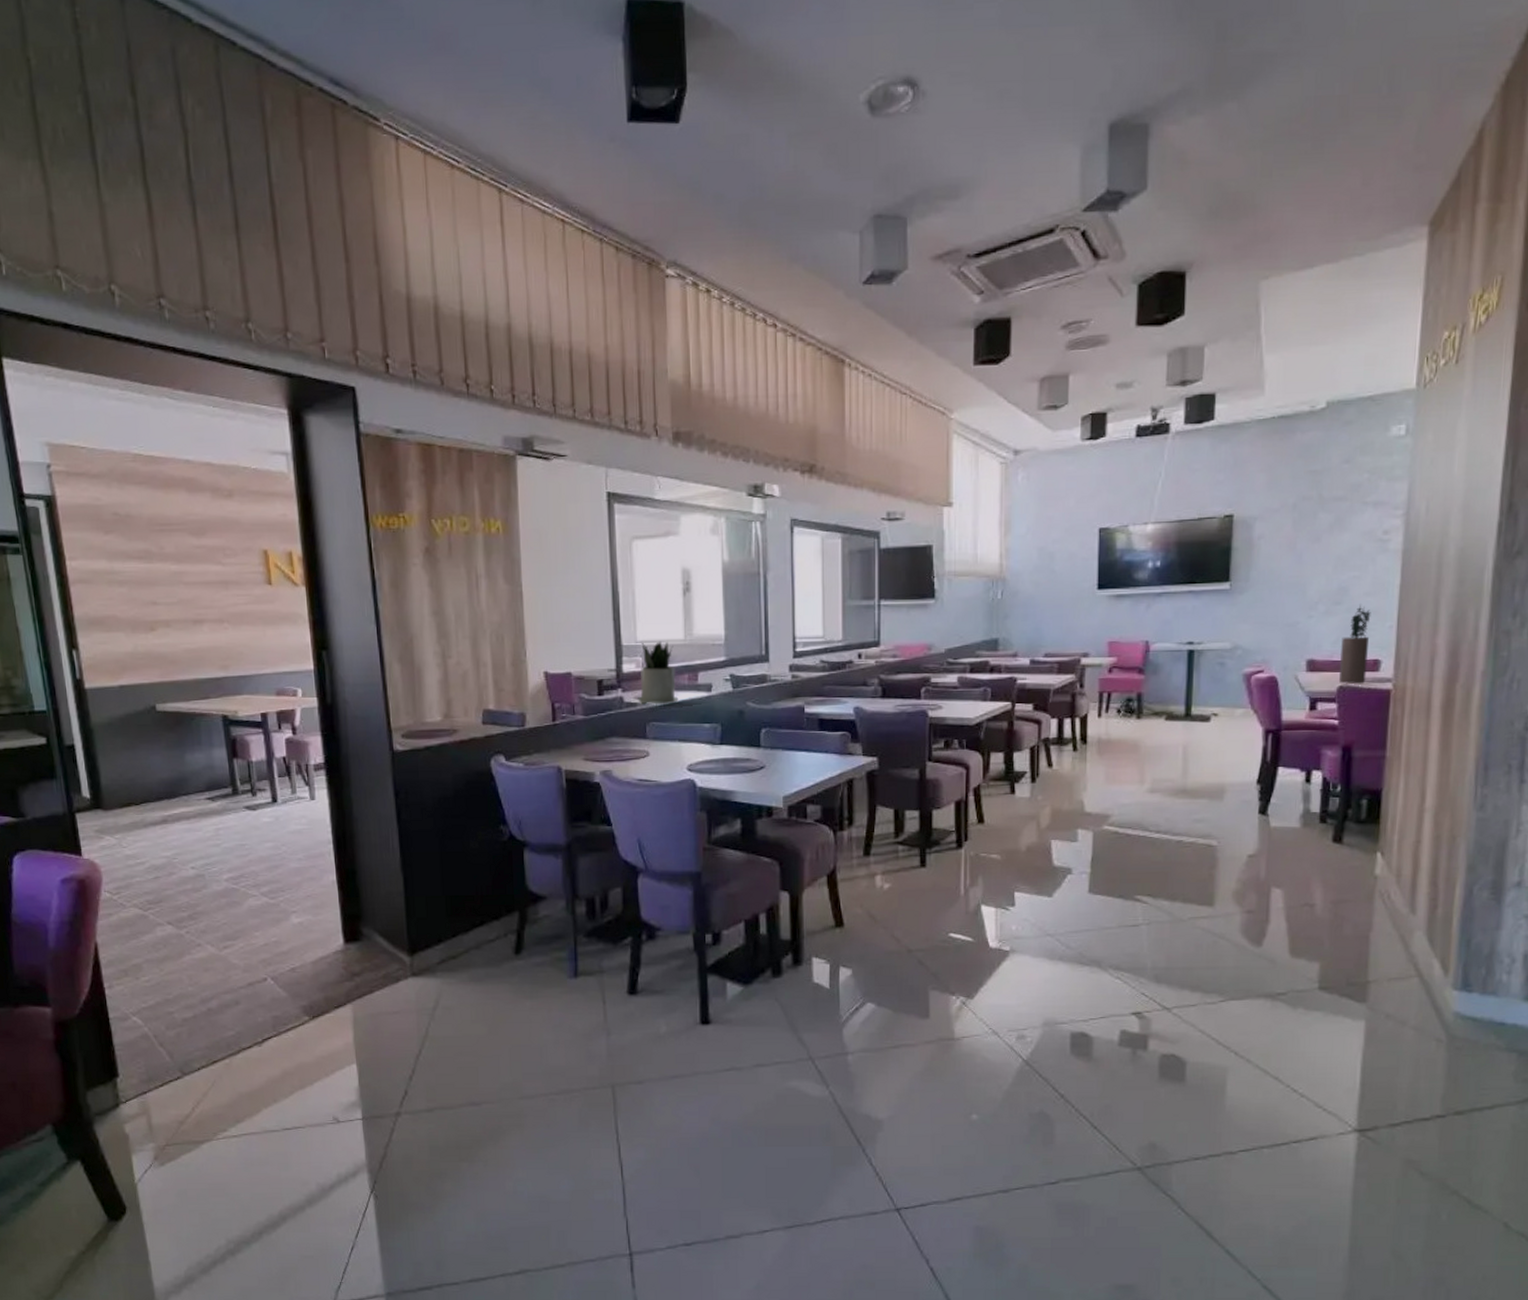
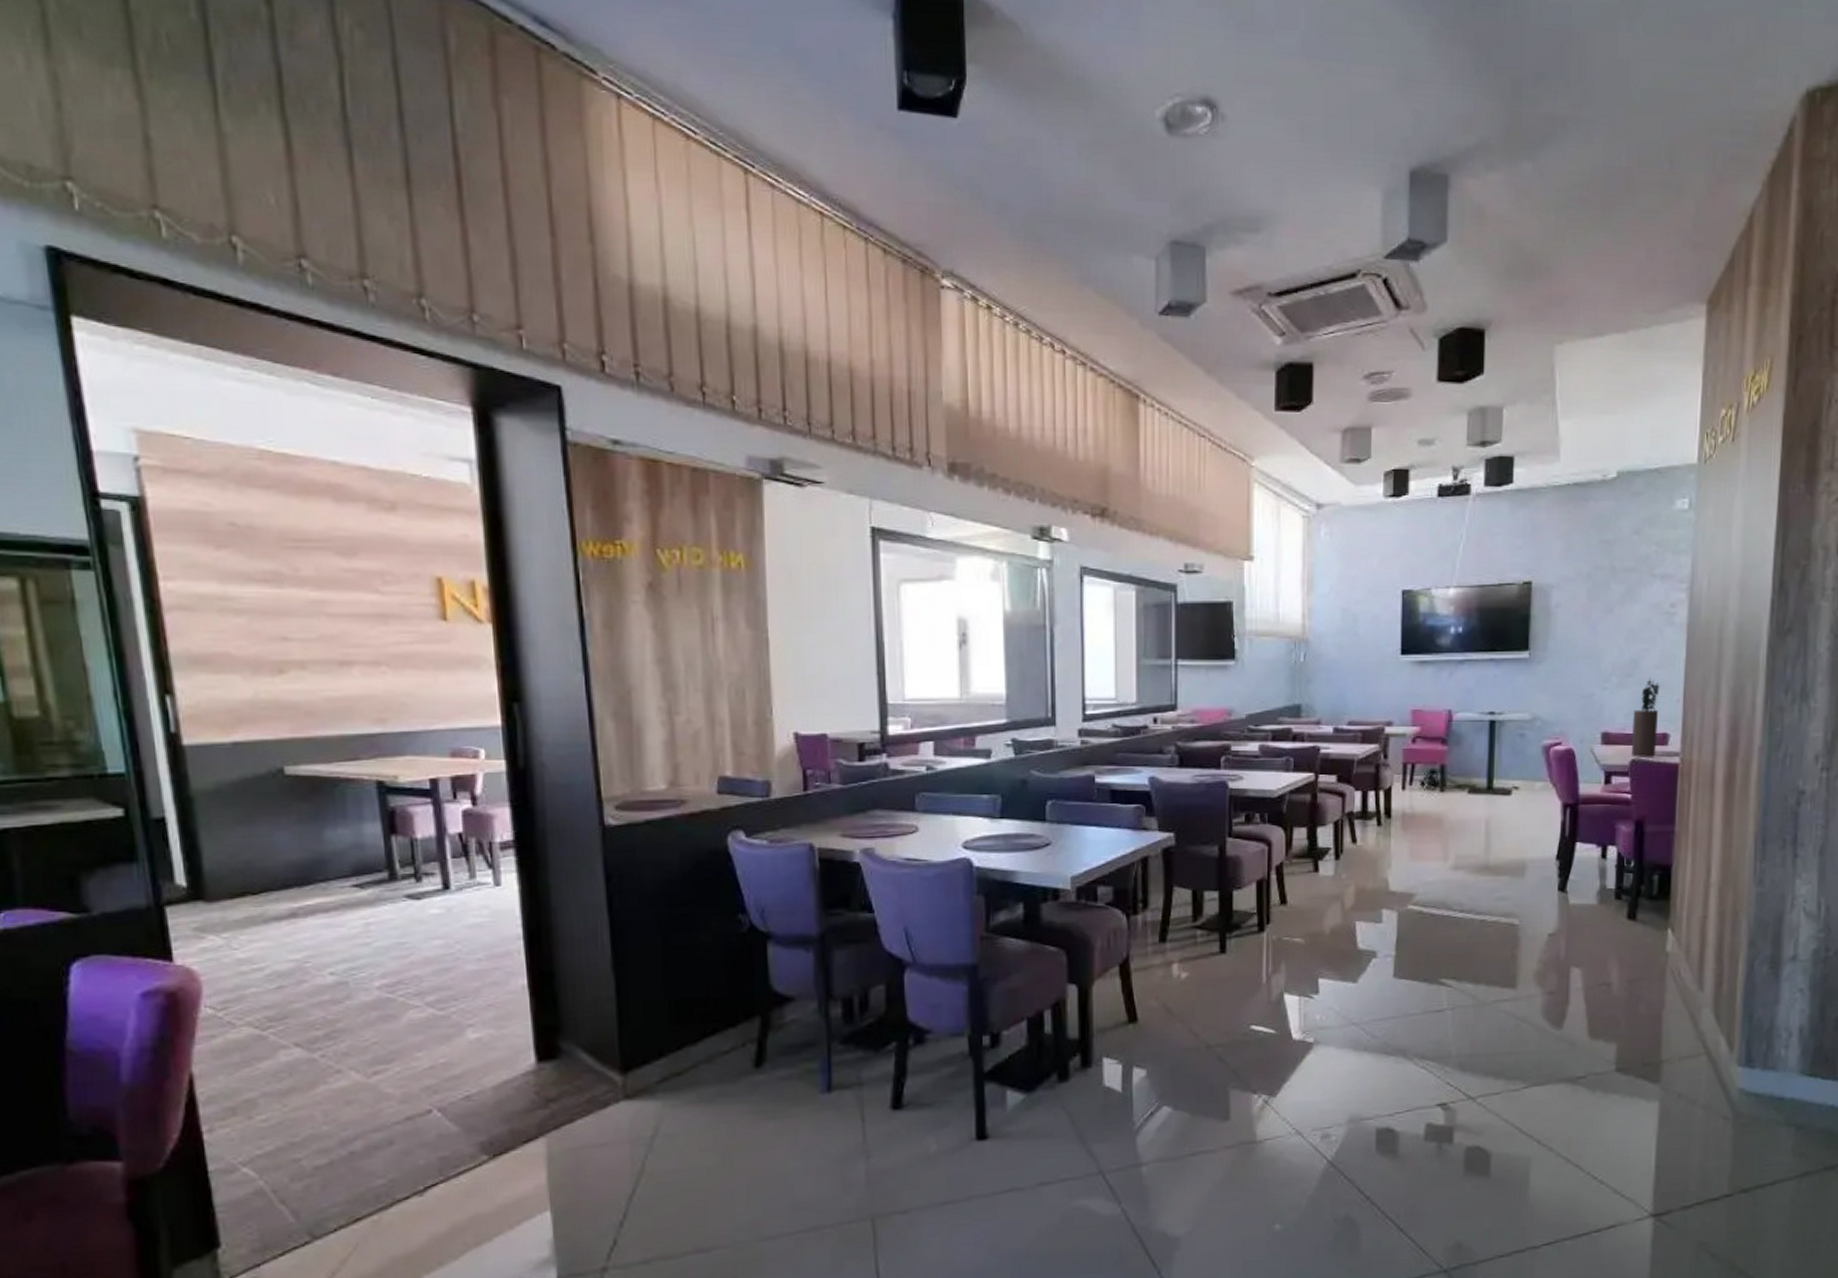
planter: present [638,641,679,706] -> none [905,700,953,774]

